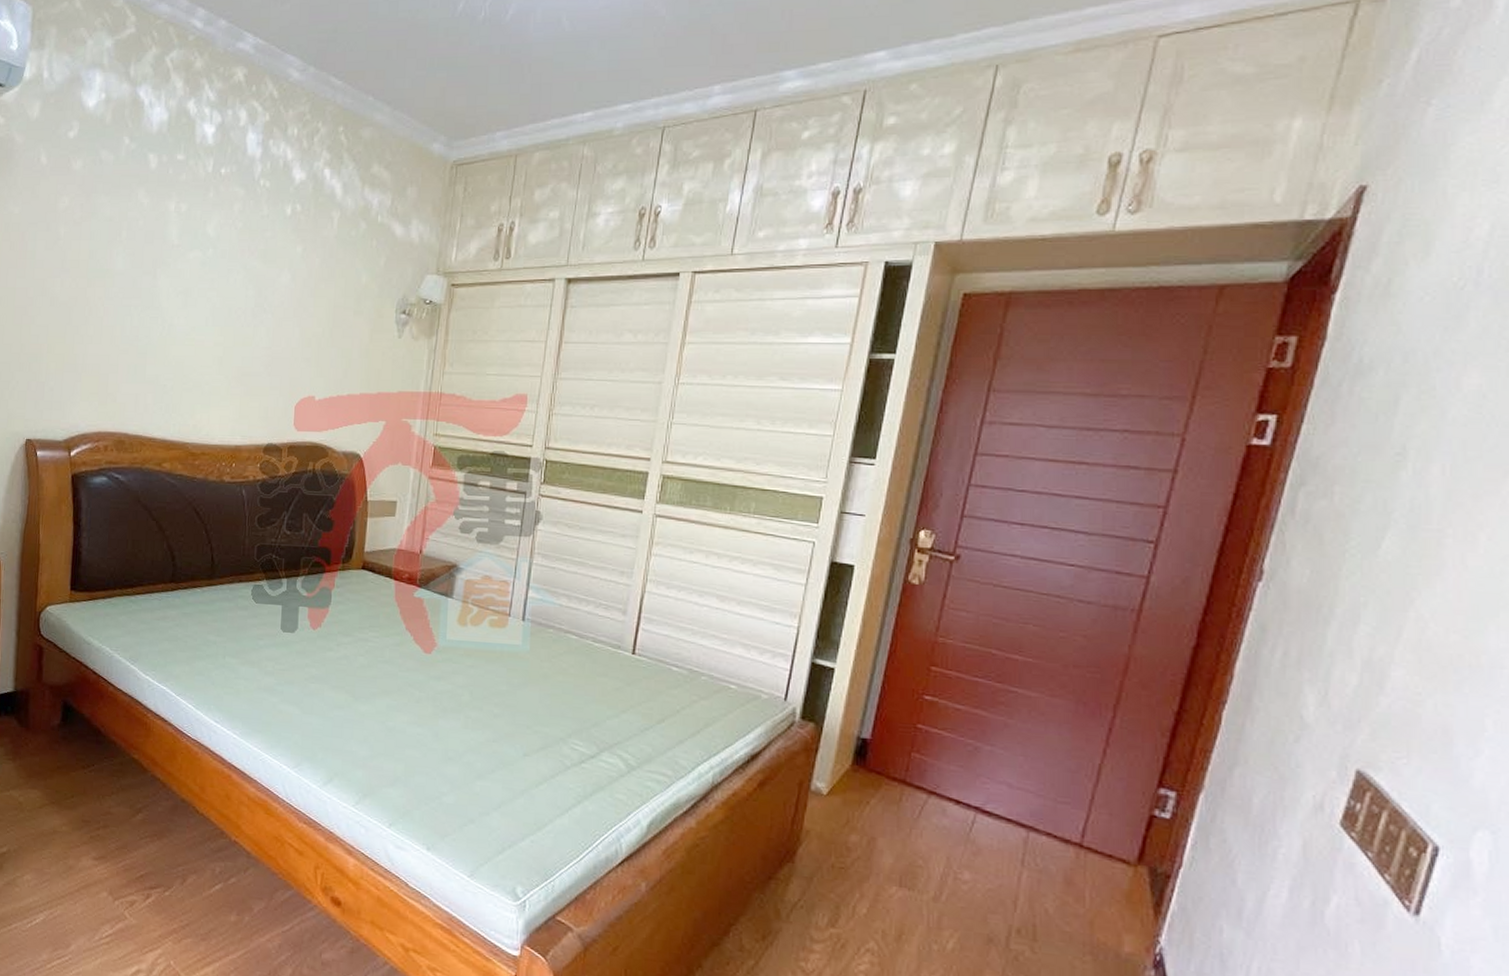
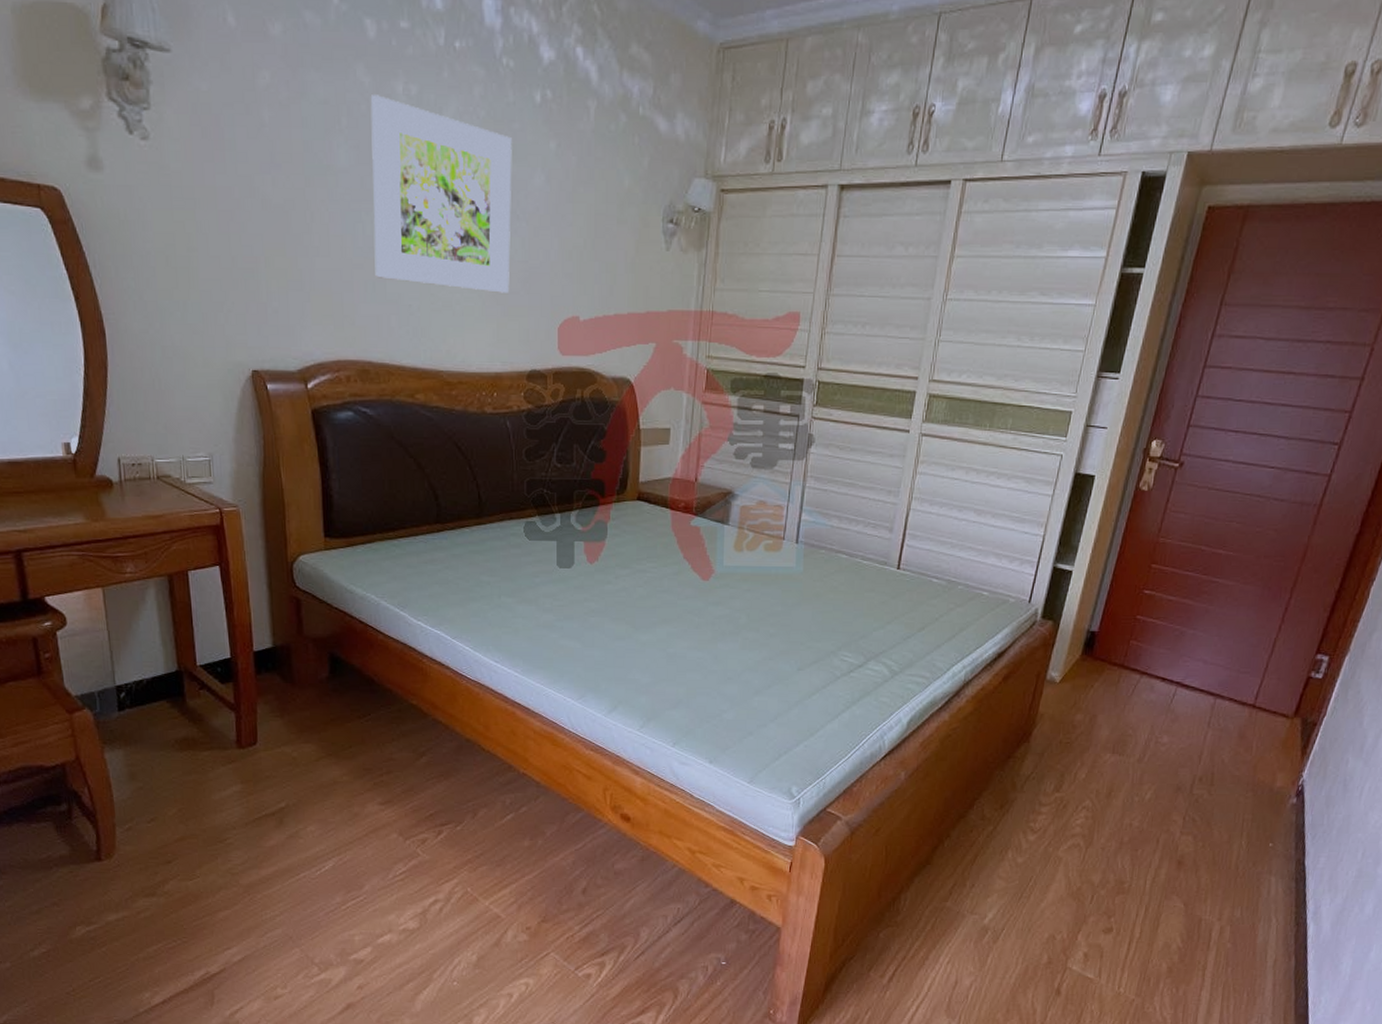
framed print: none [137,213,264,375] -> present [370,95,512,293]

